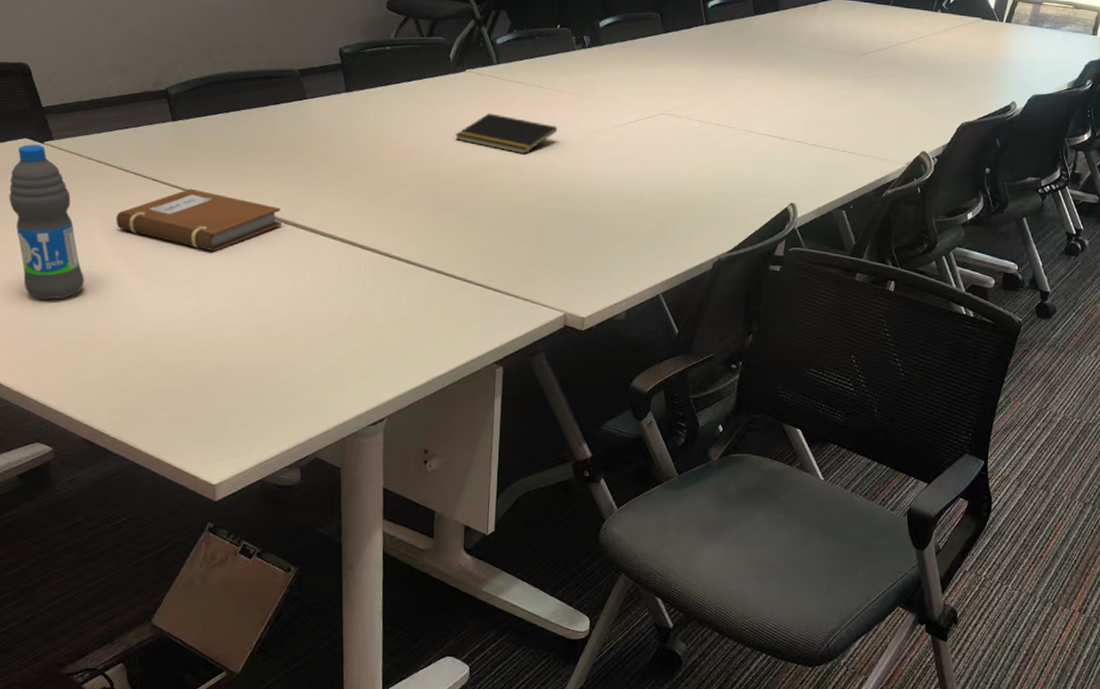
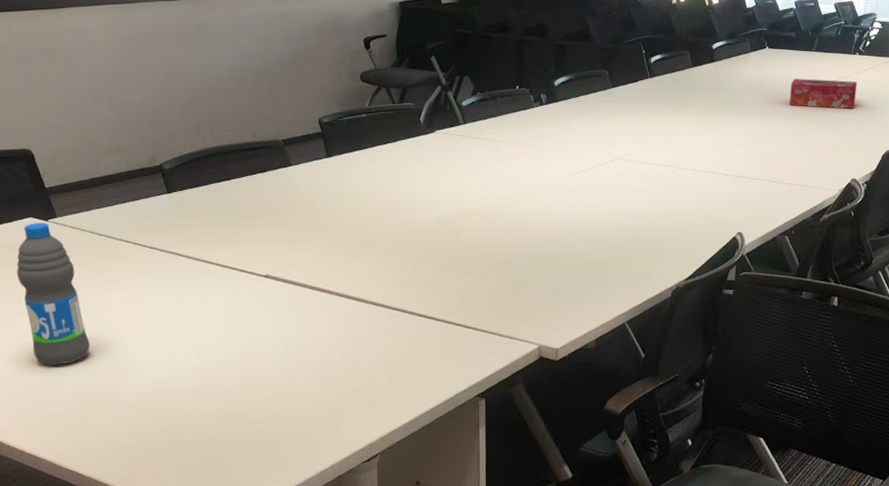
notebook: present [116,188,281,252] -> none [118,254,273,311]
notepad: present [455,113,558,155] -> none [429,168,522,204]
tissue box: none [858,35,937,73] -> present [789,79,857,109]

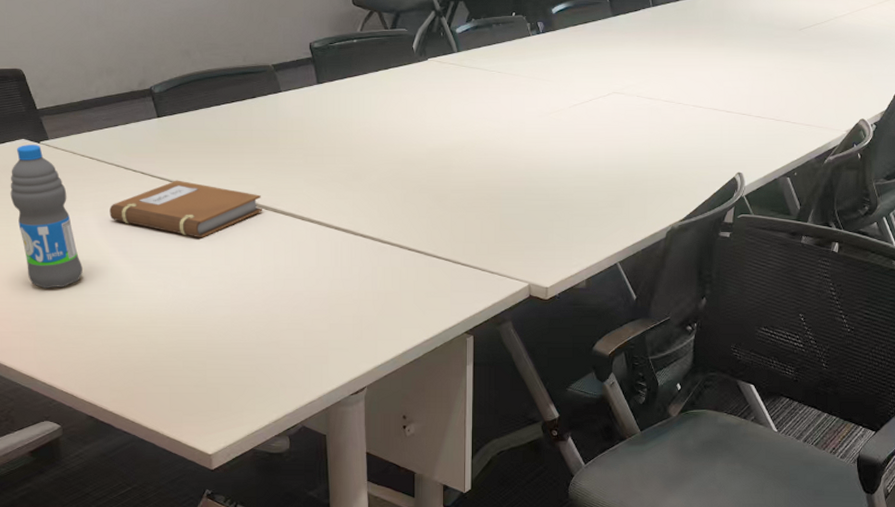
notebook: none [118,254,273,311] -> present [109,180,262,238]
tissue box: present [789,79,857,109] -> none [798,10,872,44]

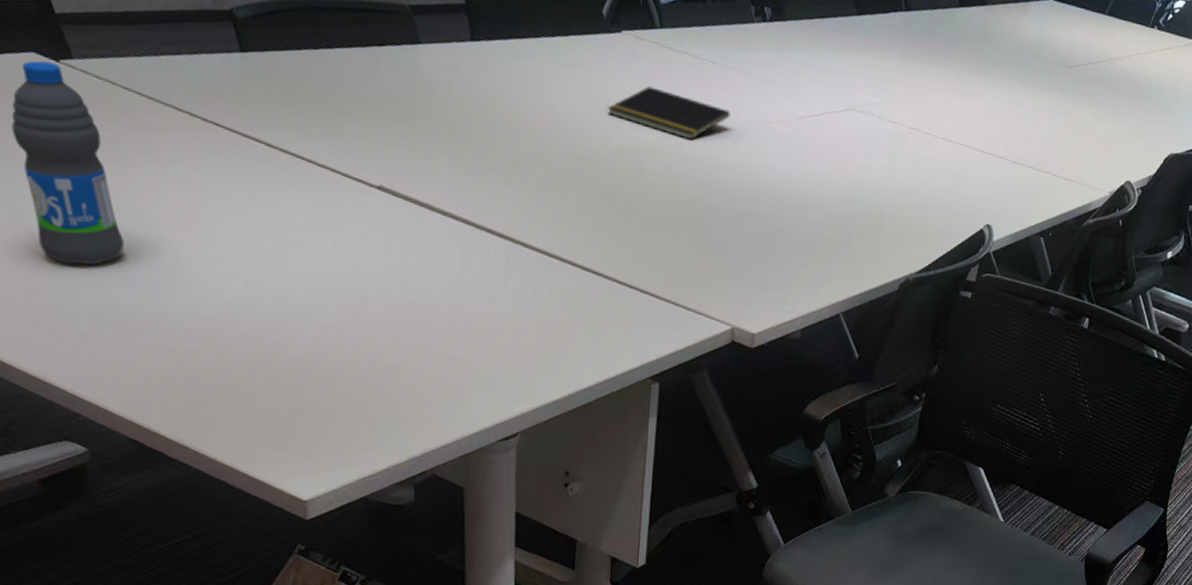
notebook: present [109,180,262,238] -> none [166,140,388,222]
notepad: none [421,99,516,136] -> present [608,86,731,140]

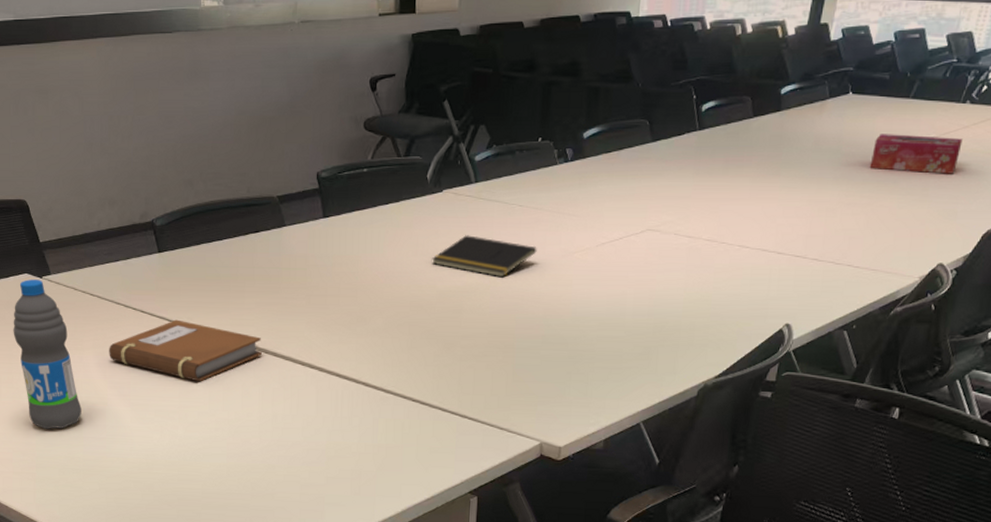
notebook: none [166,140,388,222] -> present [109,319,262,382]
tissue box: none [1067,45,1150,96] -> present [869,134,963,174]

